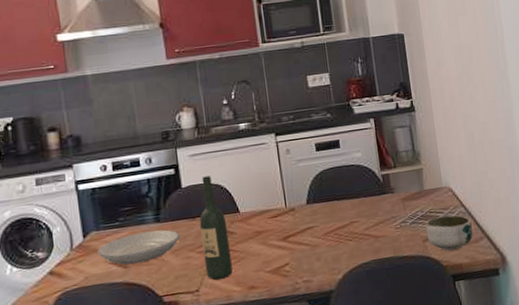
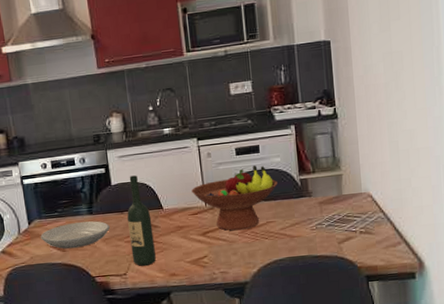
fruit bowl: none [270,161,359,234] -> present [192,165,277,231]
bowl: present [425,215,473,251] -> none [341,220,390,253]

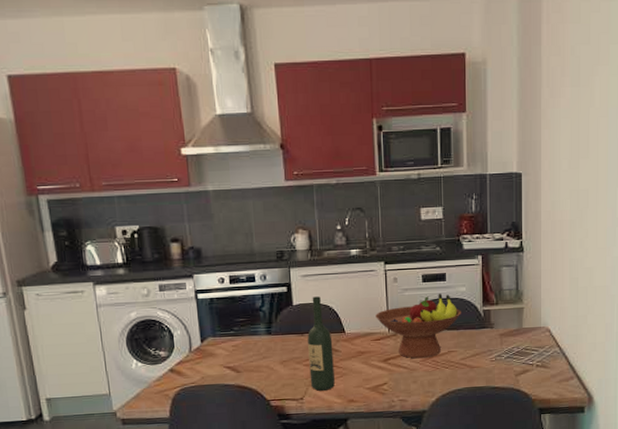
plate: present [40,221,110,249] -> none [213,342,289,370]

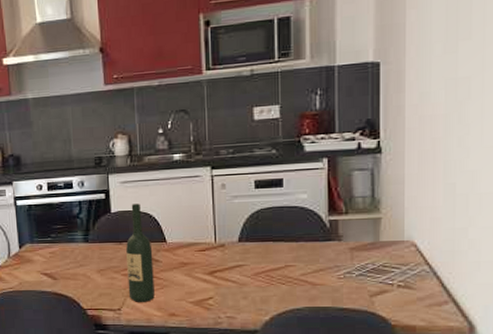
fruit bowl: present [376,293,461,359] -> none [200,200,301,272]

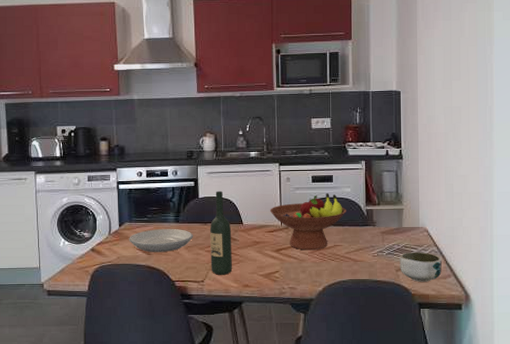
plate: none [31,250,106,278] -> present [129,229,193,253]
fruit bowl: none [200,200,301,272] -> present [270,192,346,250]
bowl: none [375,272,435,310] -> present [400,252,442,282]

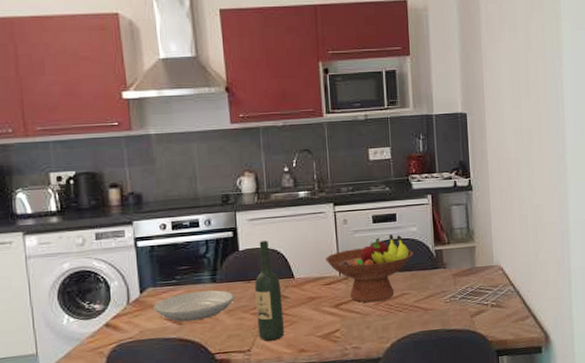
bowl: present [400,252,442,282] -> none [474,293,519,327]

